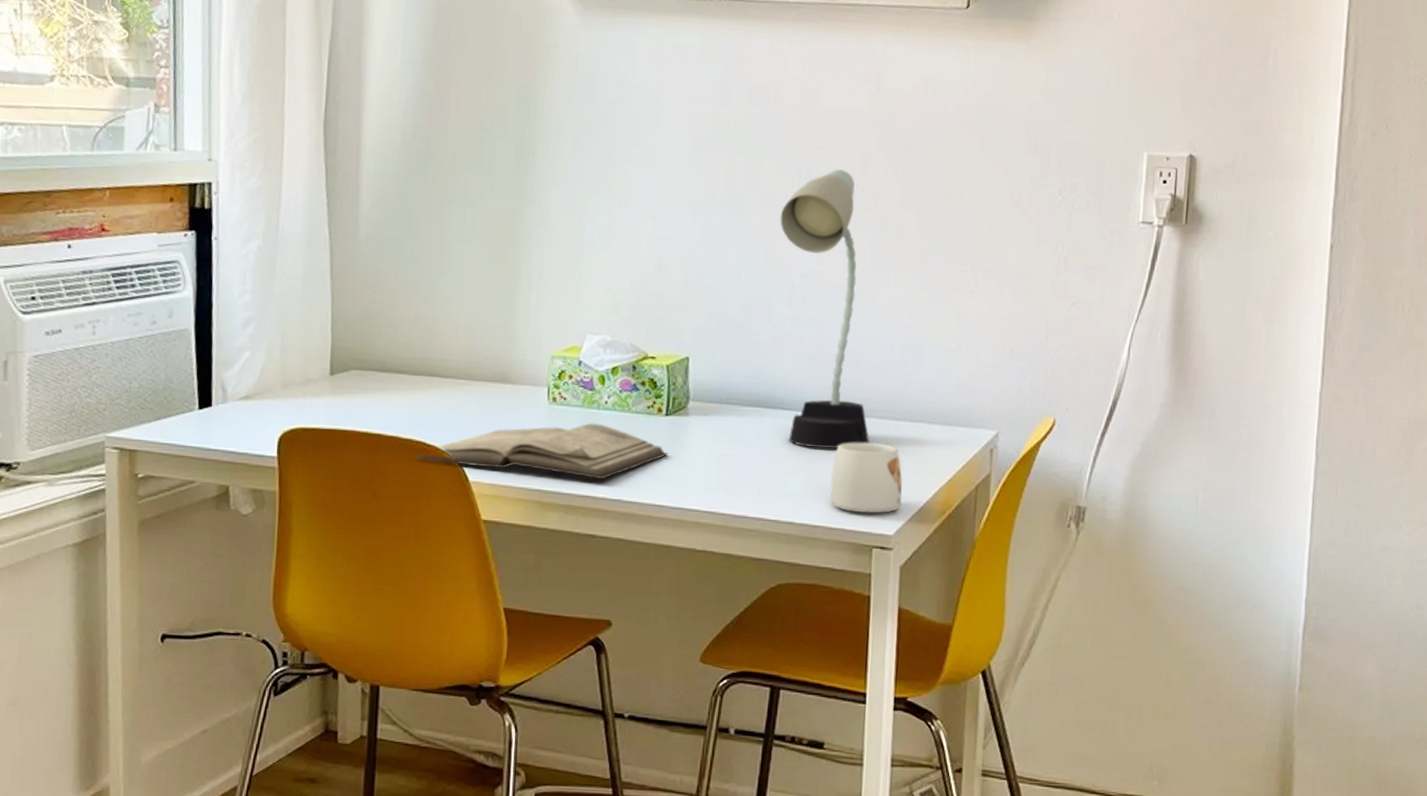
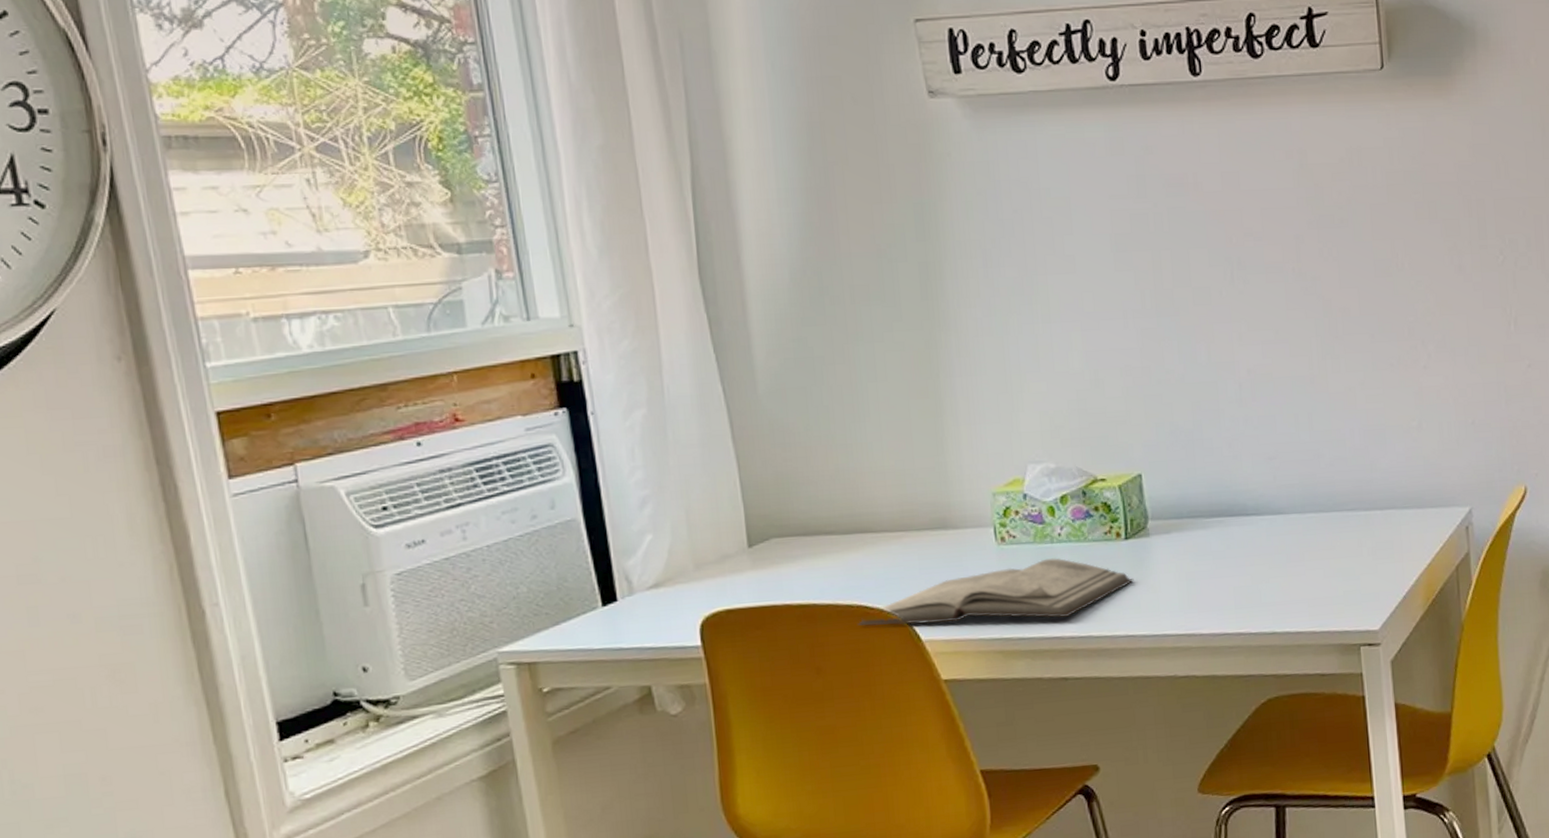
desk lamp: present [780,169,870,449] -> none [1217,254,1343,552]
mug: present [829,442,902,513] -> none [1307,536,1384,612]

